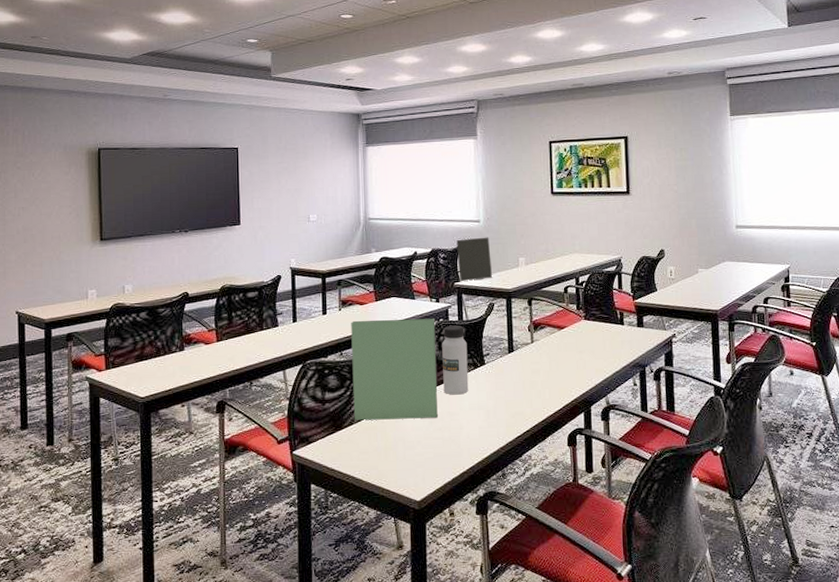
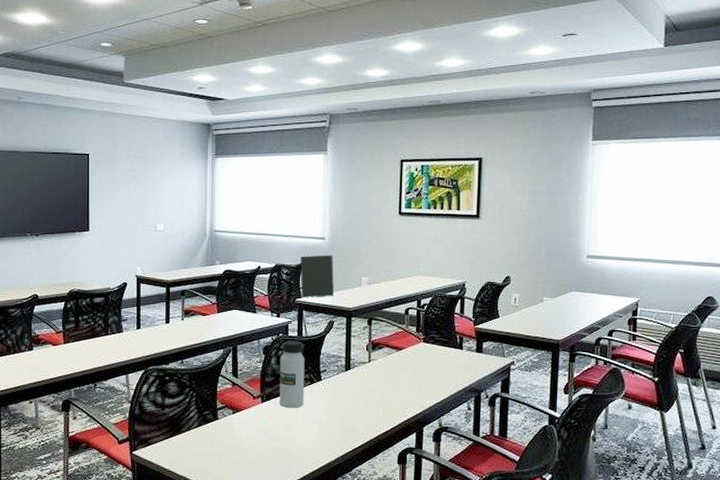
binder: present [351,319,438,421] -> none [191,330,275,429]

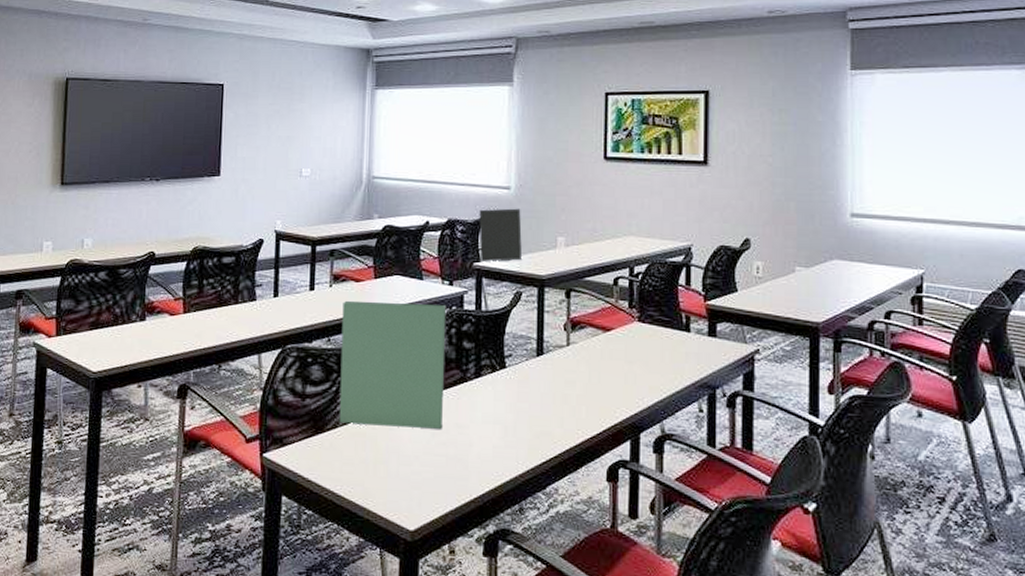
binder: none [191,330,275,429] -> present [339,300,447,429]
water bottle: present [279,340,305,408] -> none [452,315,485,403]

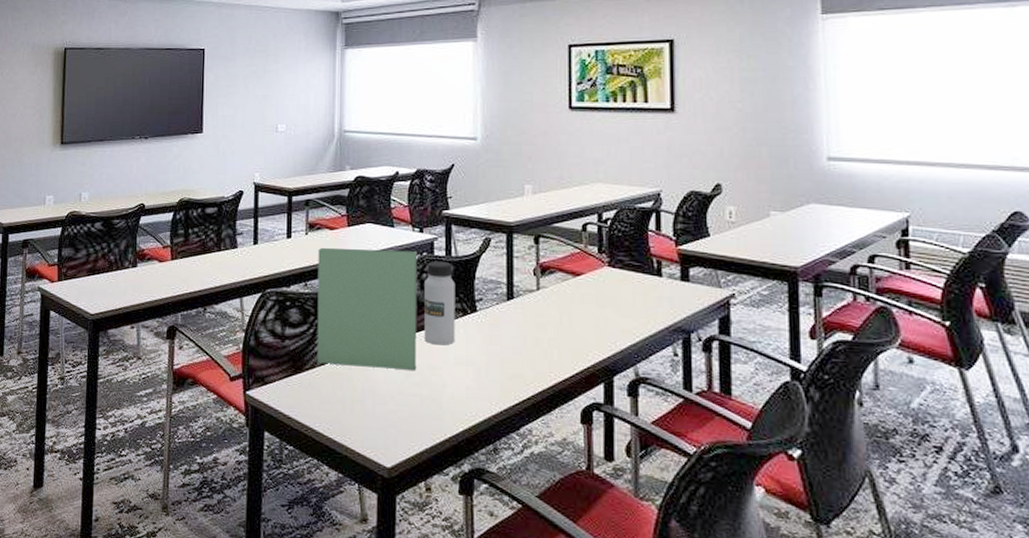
water bottle: none [452,315,485,403] -> present [424,260,455,346]
binder: present [479,208,522,262] -> none [447,158,489,209]

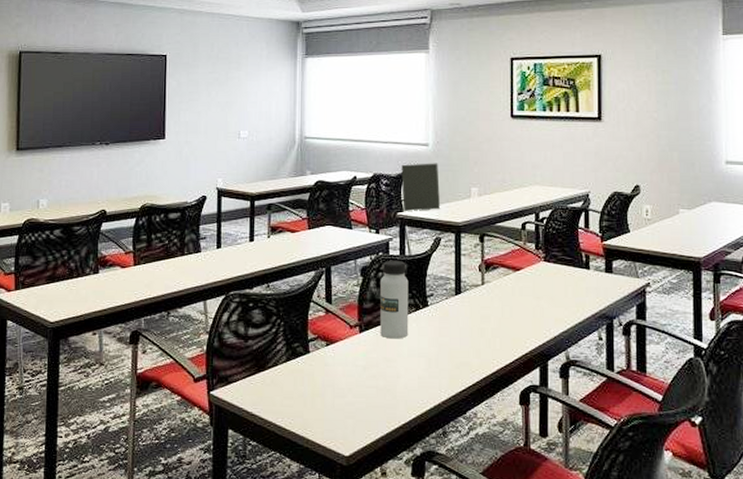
binder: present [316,247,418,370] -> none [279,249,374,363]
binder: none [447,158,489,209] -> present [401,163,440,211]

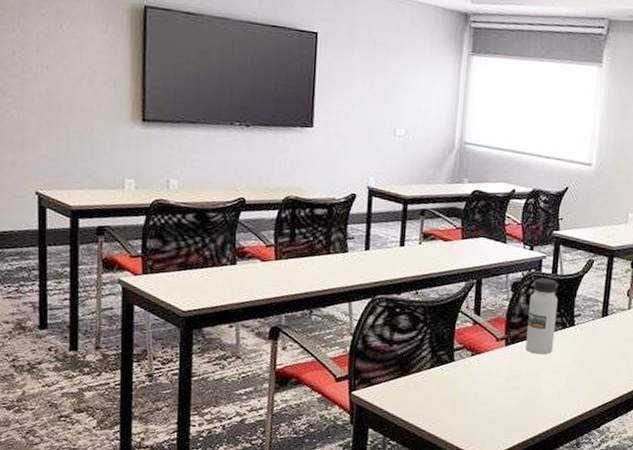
binder: present [401,163,440,211] -> none [559,182,599,232]

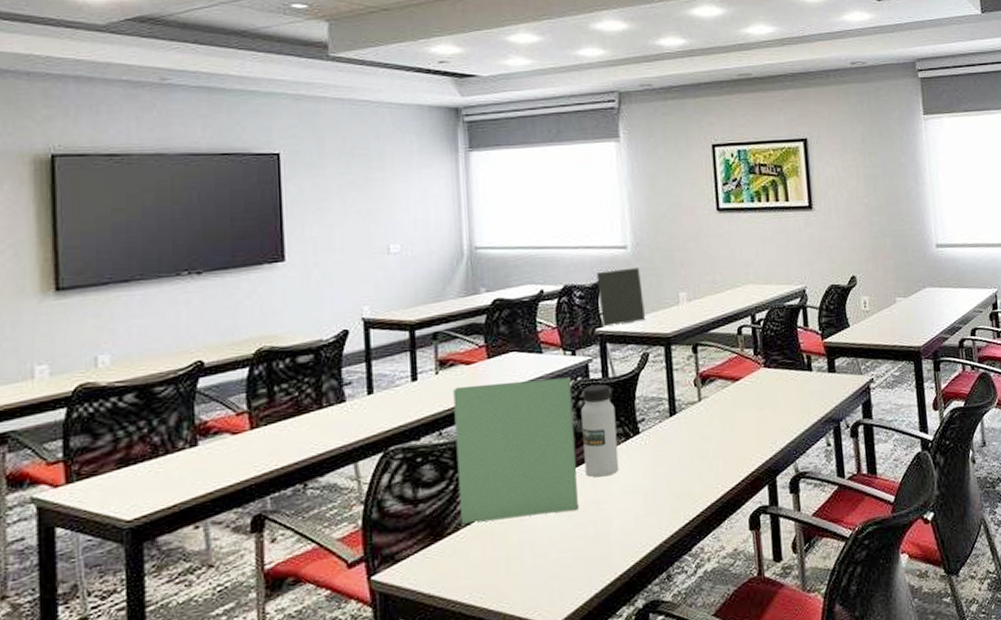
binder: none [423,257,527,376] -> present [453,377,578,525]
binder: none [559,182,599,232] -> present [596,267,645,326]

